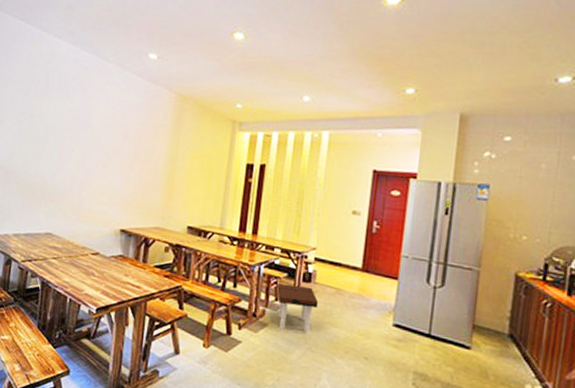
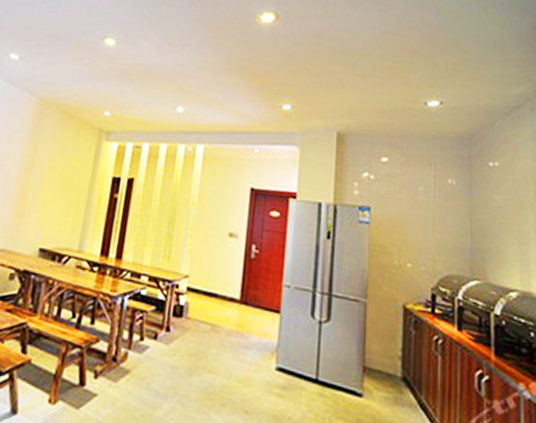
side table: present [277,283,319,333] -> none [142,318,191,381]

